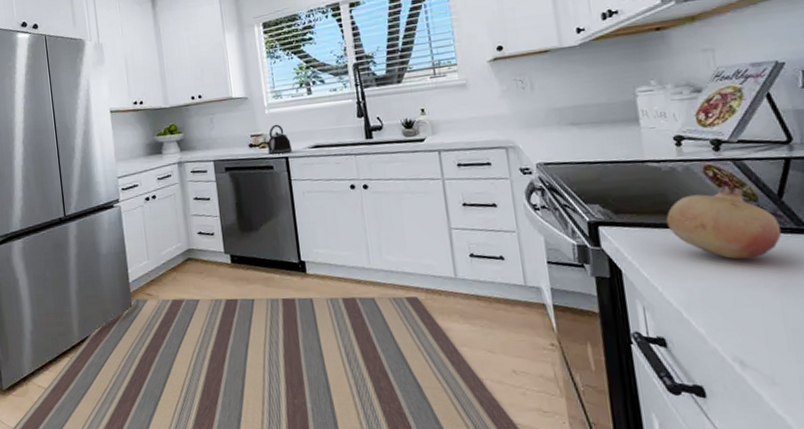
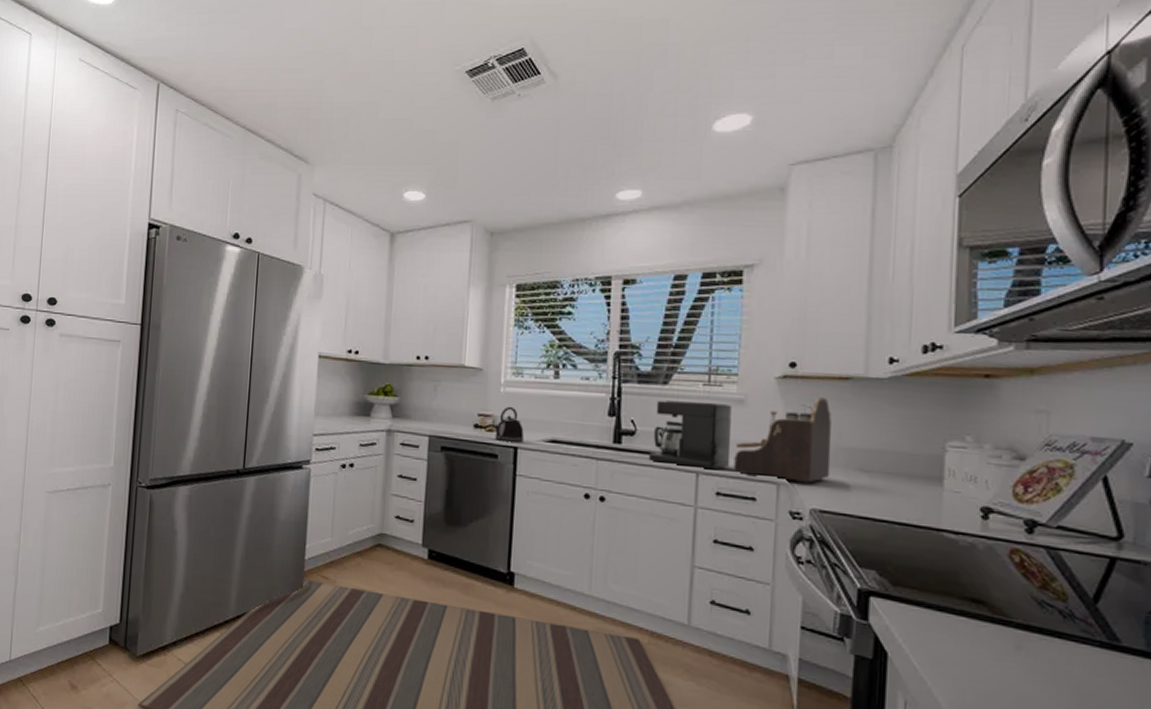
coffee maker: none [395,89,465,149] -> present [648,400,732,470]
spice rack: none [466,70,547,146] -> present [733,397,832,484]
fruit: present [666,186,782,260] -> none [952,577,1089,669]

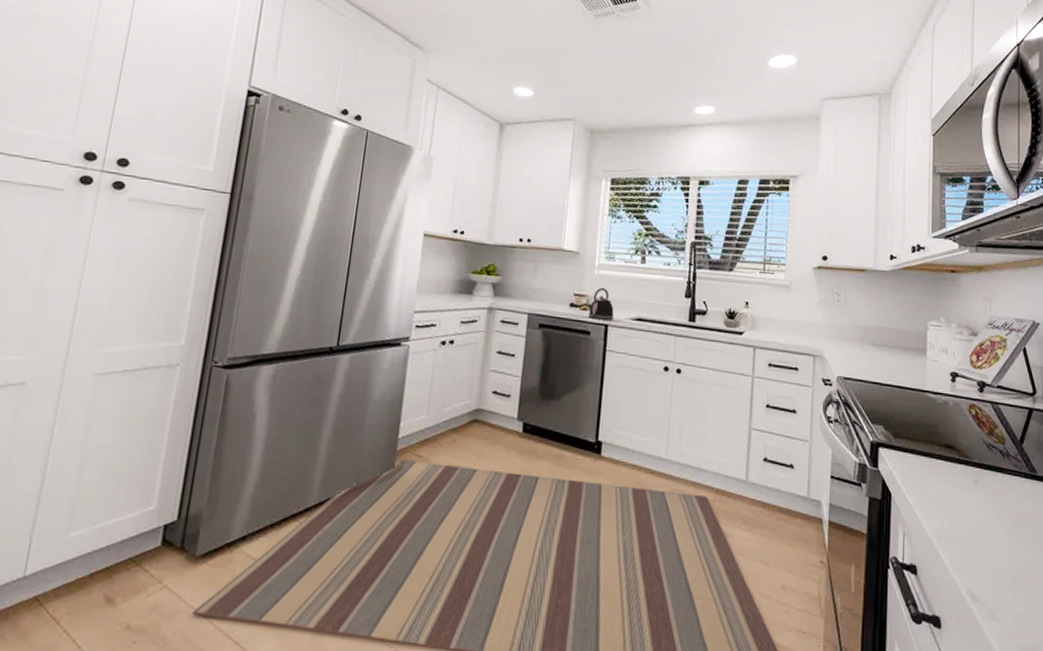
coffee maker: present [648,400,732,470] -> none [716,285,781,345]
spice rack: present [733,397,832,484] -> none [782,285,852,356]

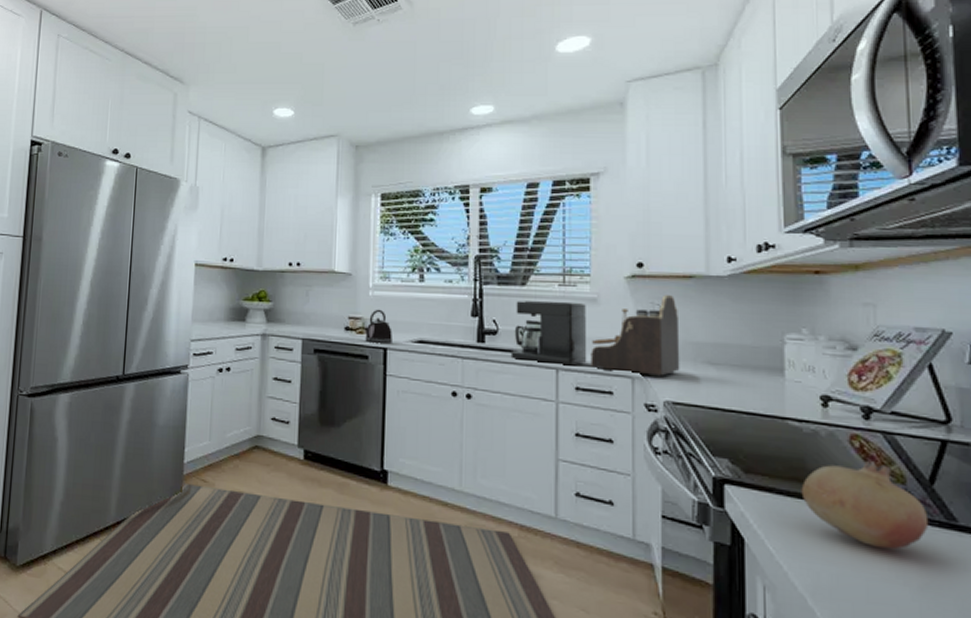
coffee maker: none [716,285,781,345] -> present [510,301,587,366]
spice rack: none [782,285,852,356] -> present [591,295,680,377]
fruit: none [933,426,1018,497] -> present [801,461,929,550]

